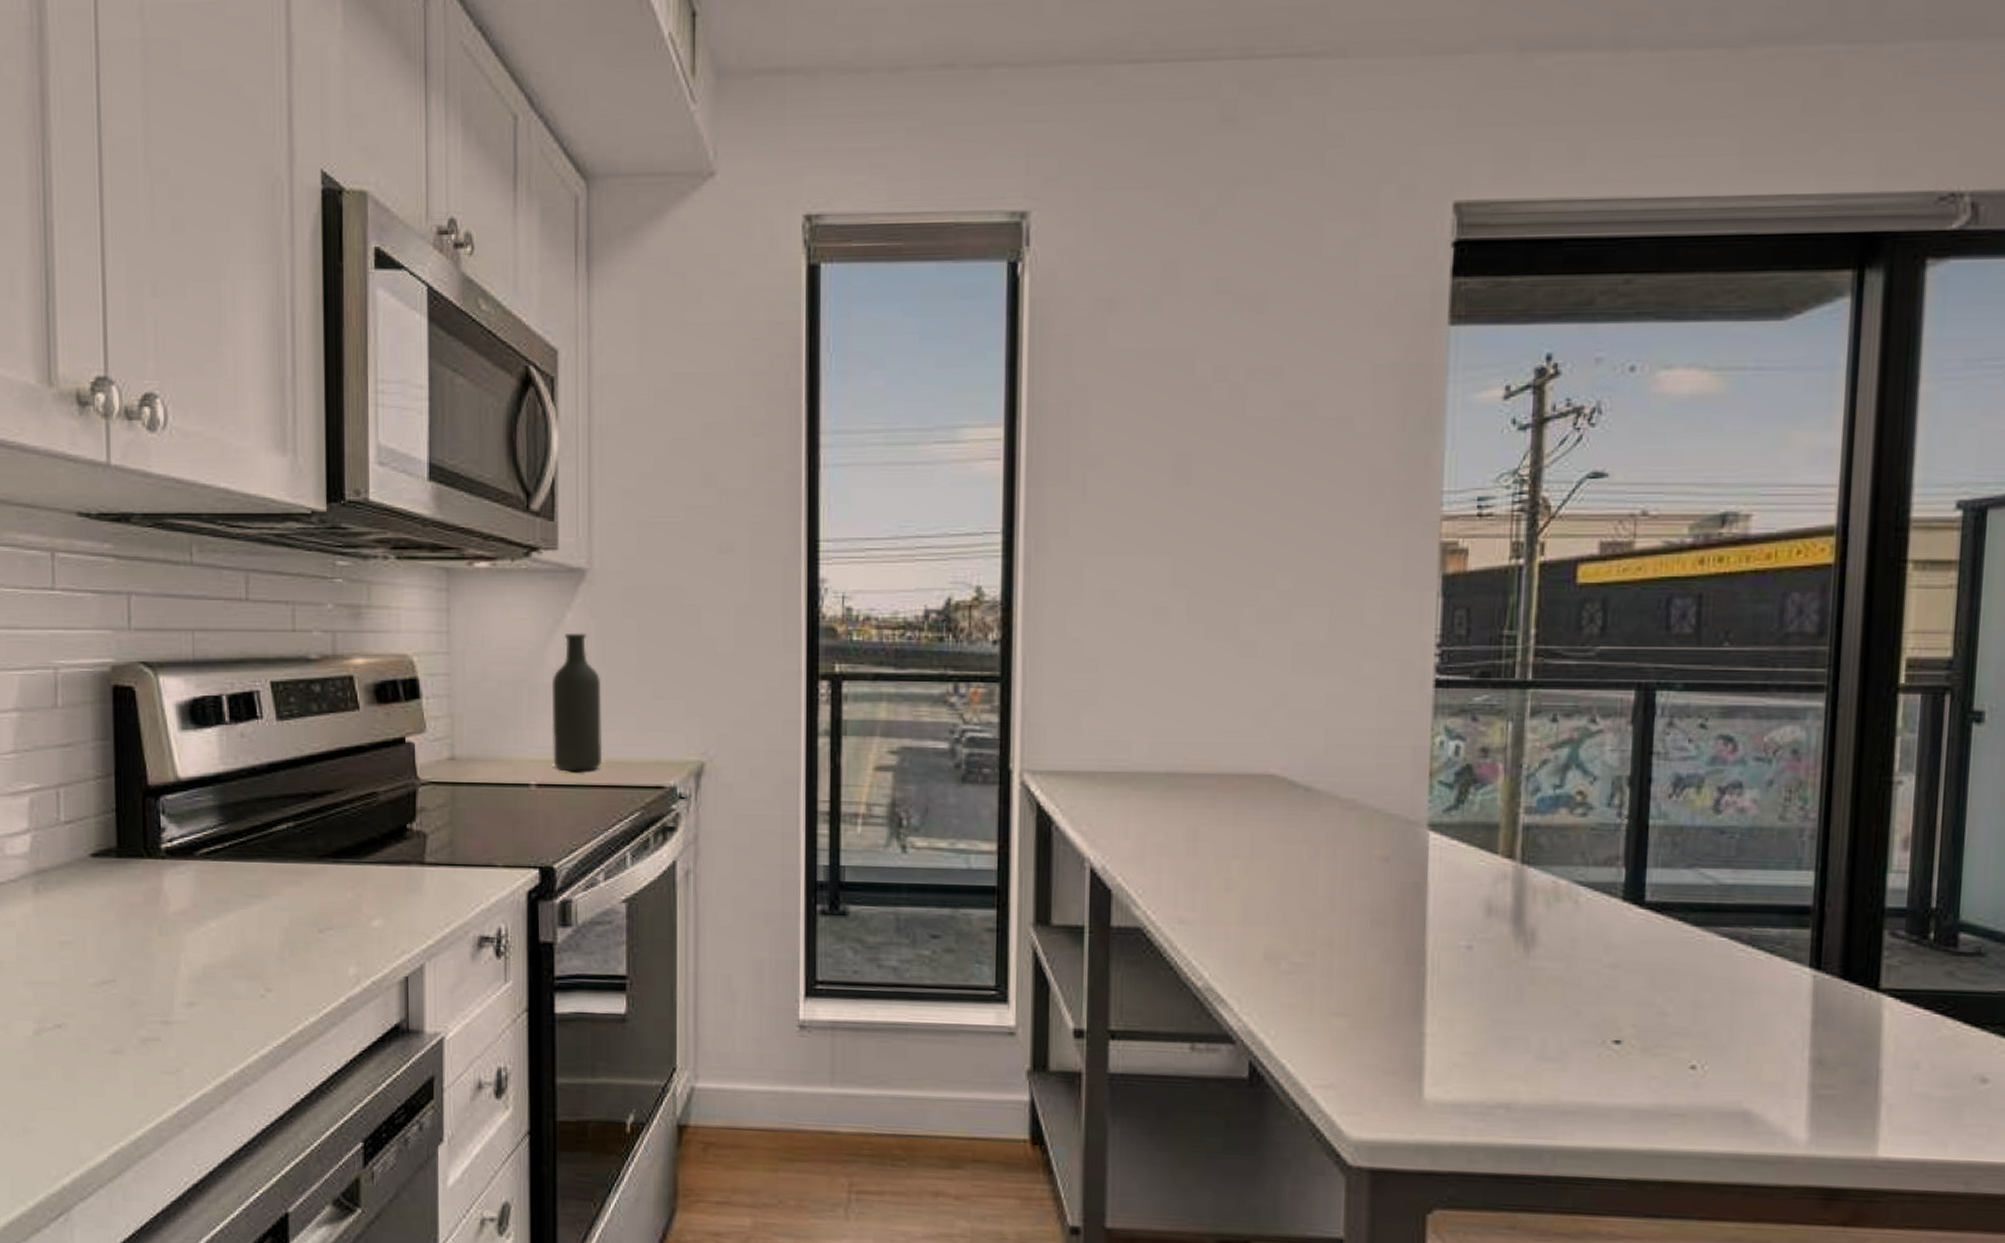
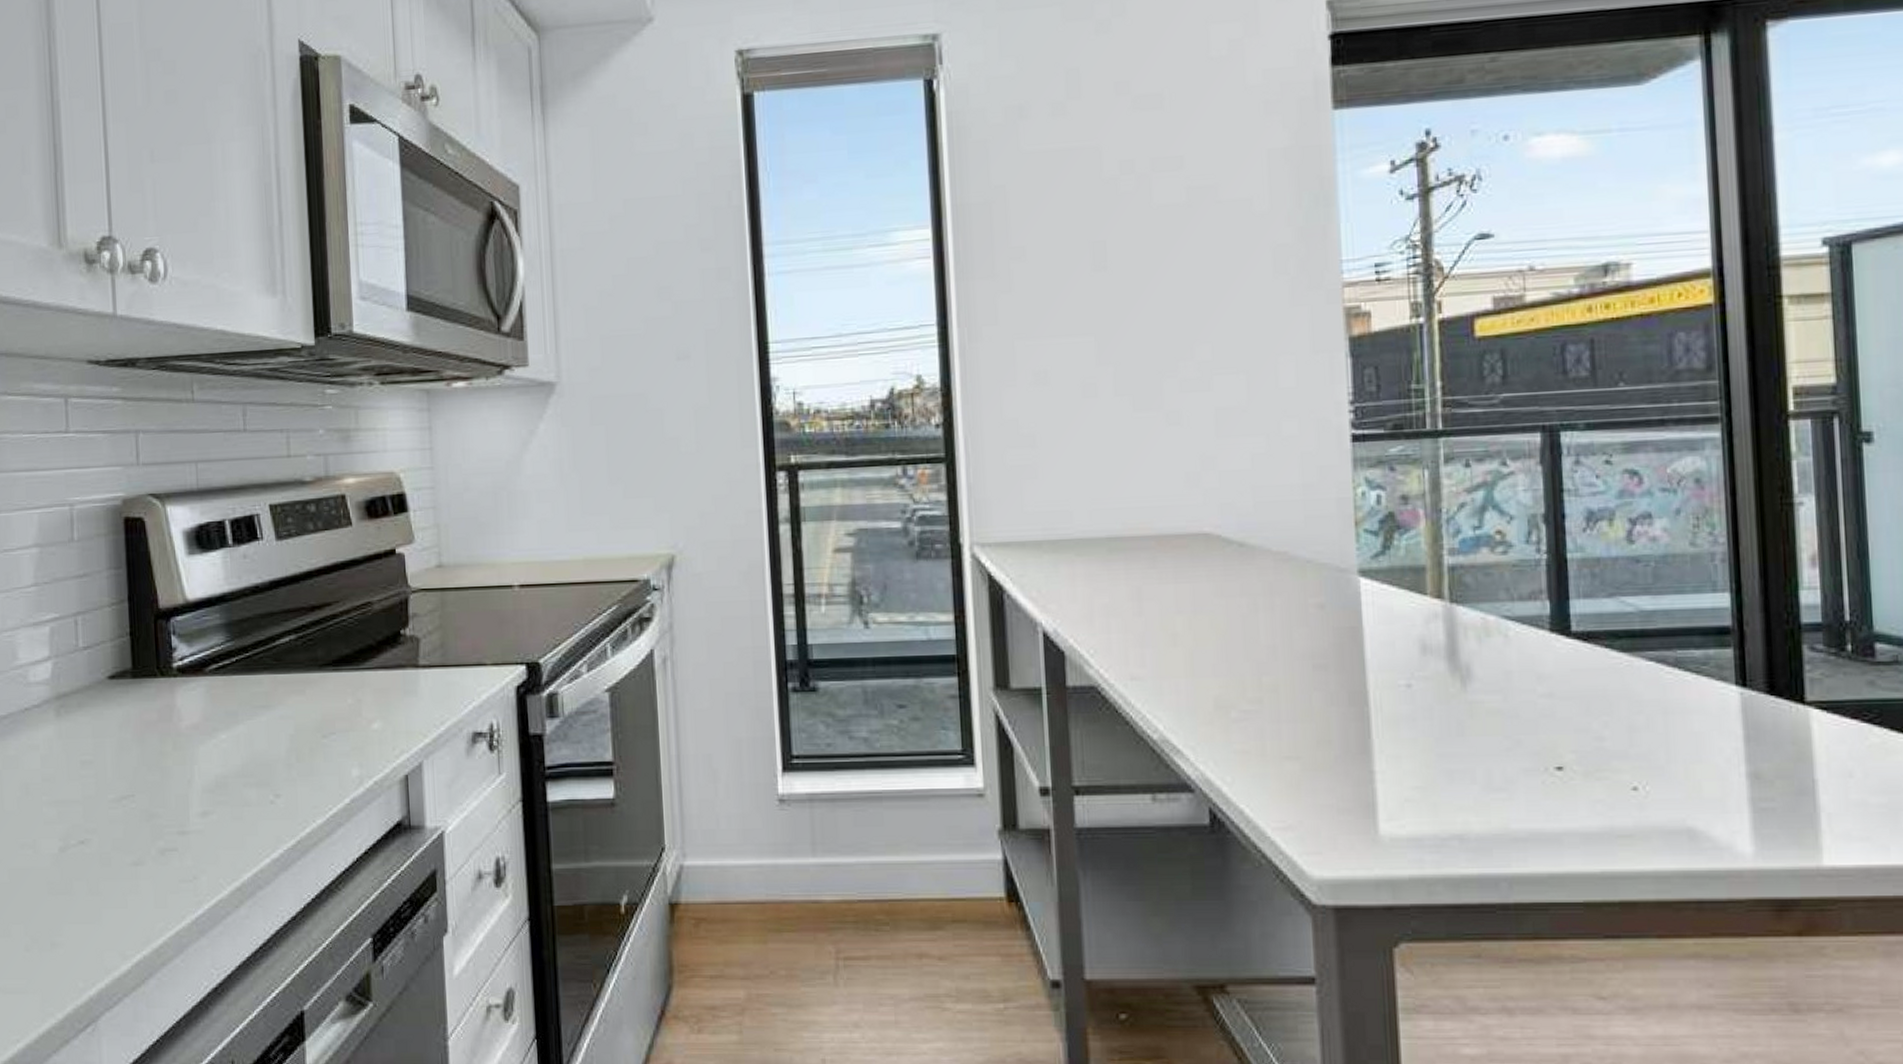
bottle: present [551,633,603,772] -> none [528,441,580,572]

